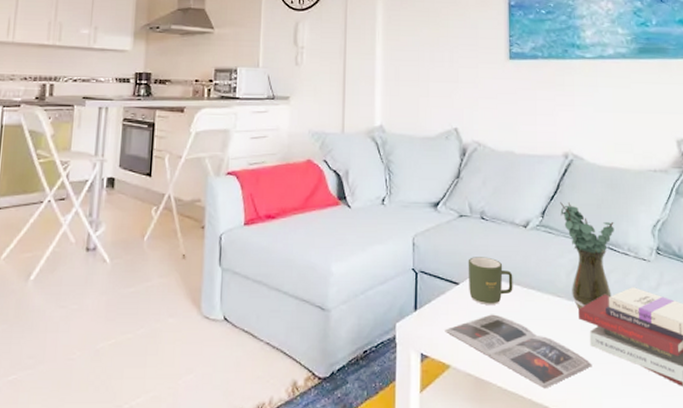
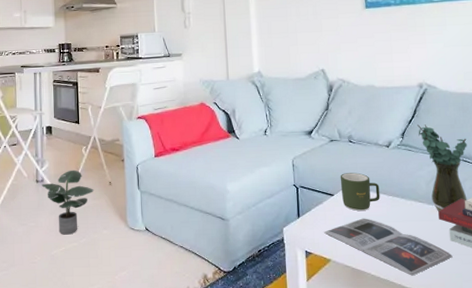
potted plant: none [92,236,162,323] -> present [41,170,94,235]

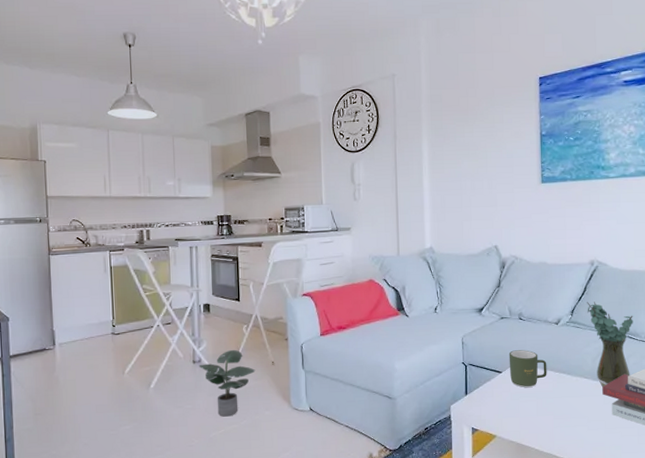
magazine: present [324,218,453,276] -> none [491,394,614,449]

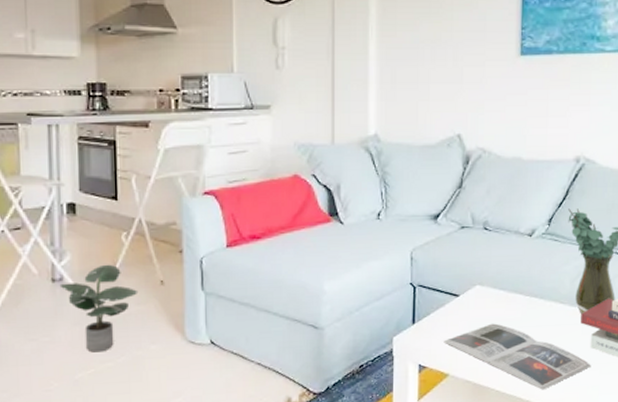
magazine: none [491,394,614,449] -> present [443,323,591,390]
mug: present [509,350,547,387] -> none [468,268,516,315]

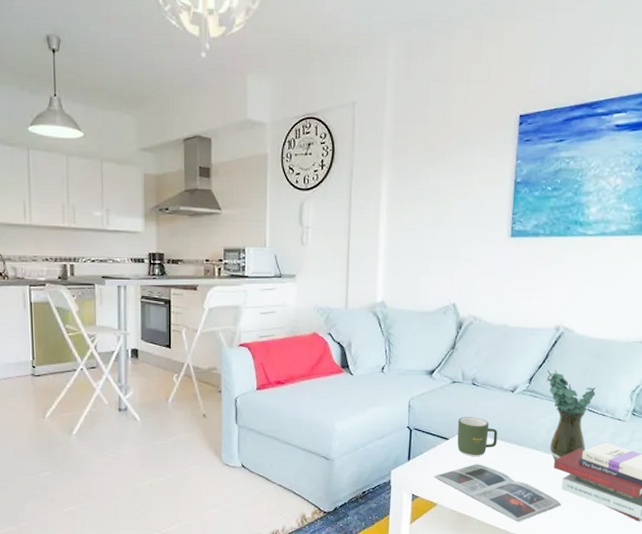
potted plant: present [59,264,139,353] -> none [124,399,186,468]
mug: none [468,268,516,315] -> present [457,417,498,456]

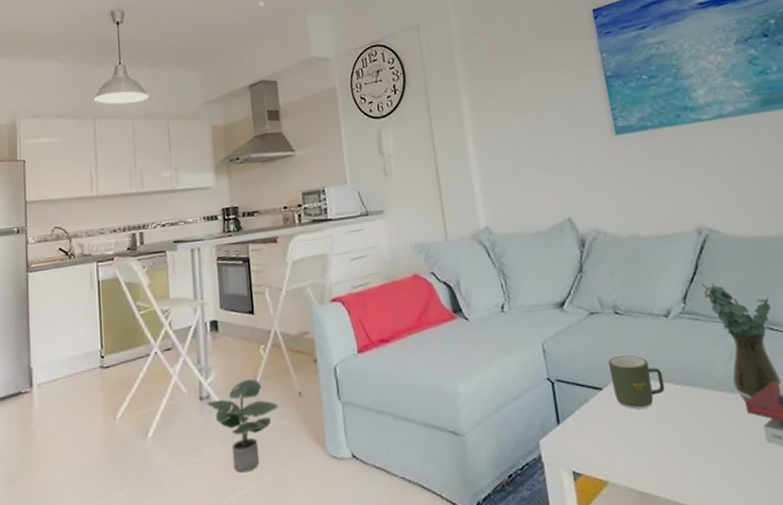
potted plant: none [124,399,186,468] -> present [207,378,279,473]
magazine: present [434,464,562,522] -> none [595,418,774,497]

